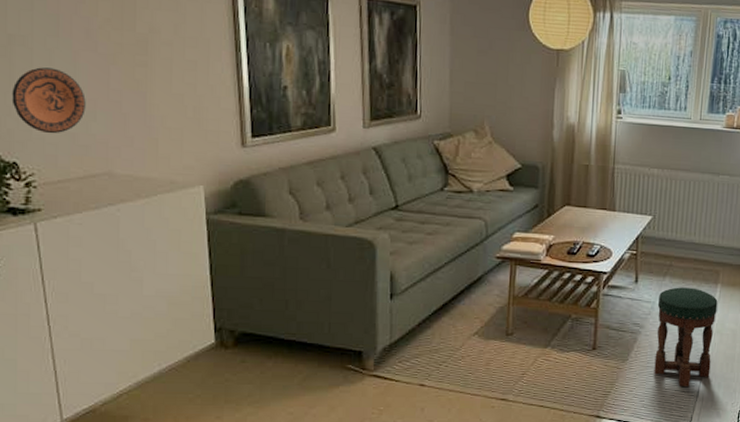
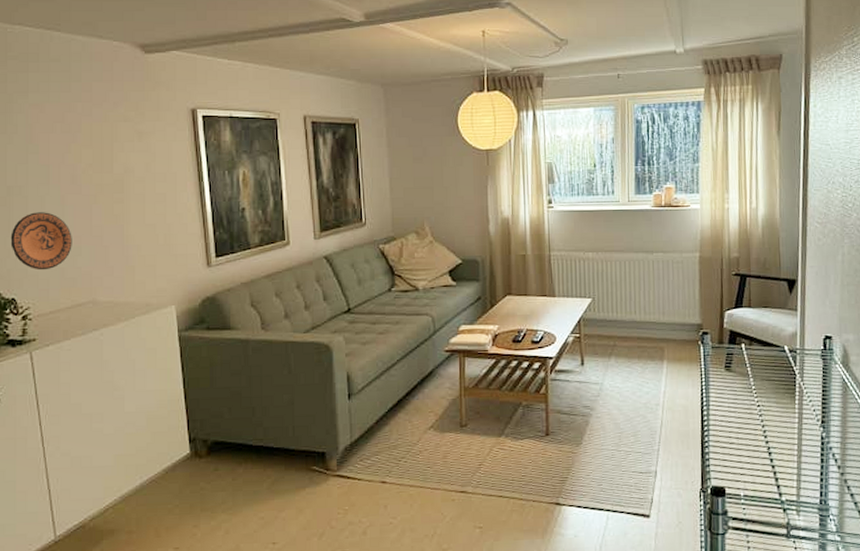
stool: present [654,287,718,386] -> none [605,366,666,467]

